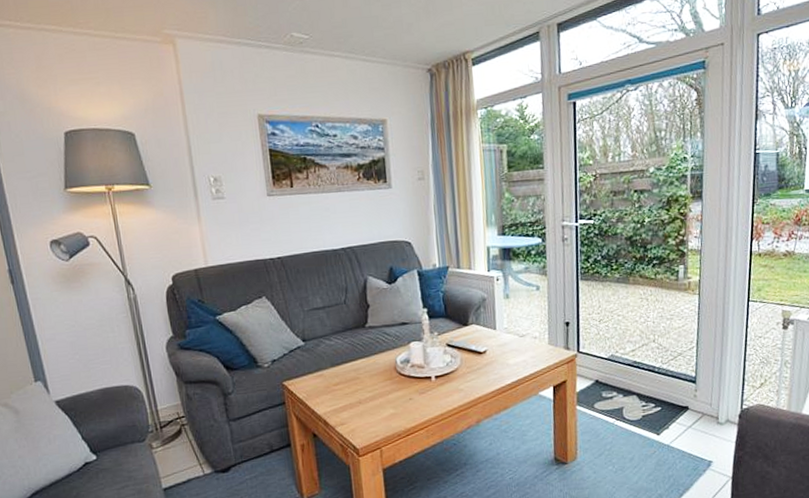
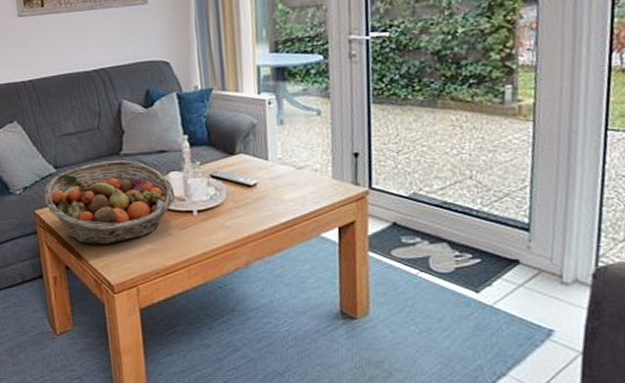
fruit basket: none [292,332,415,413] -> present [44,160,175,246]

